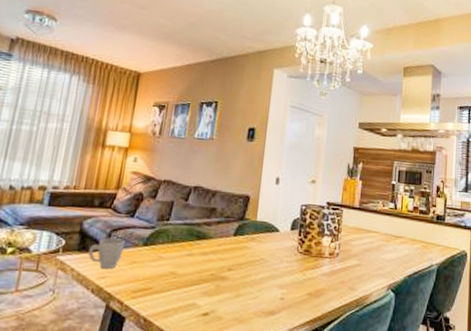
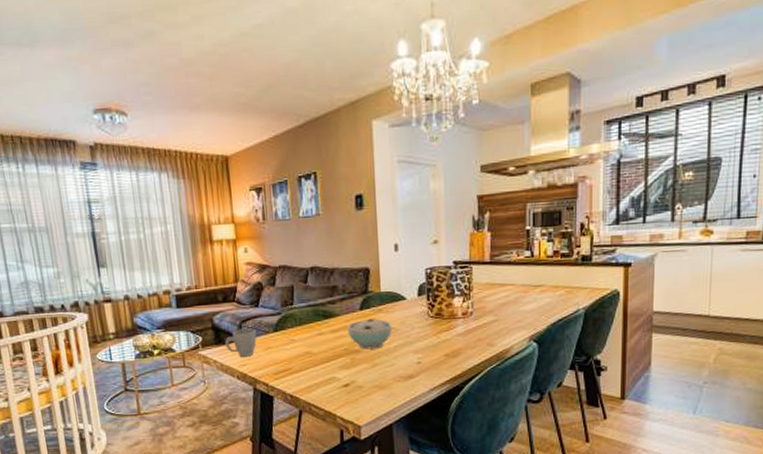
bowl: none [217,246,263,279] -> present [347,318,393,350]

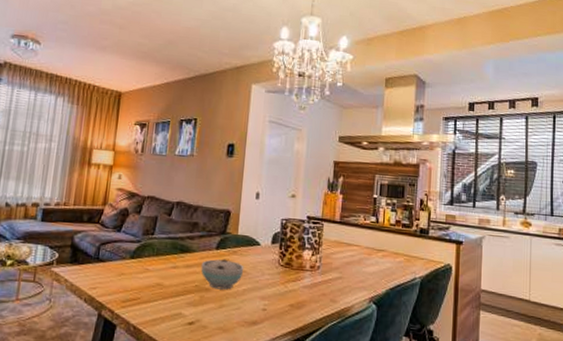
mug: present [224,328,257,357] -> none [79,251,113,280]

